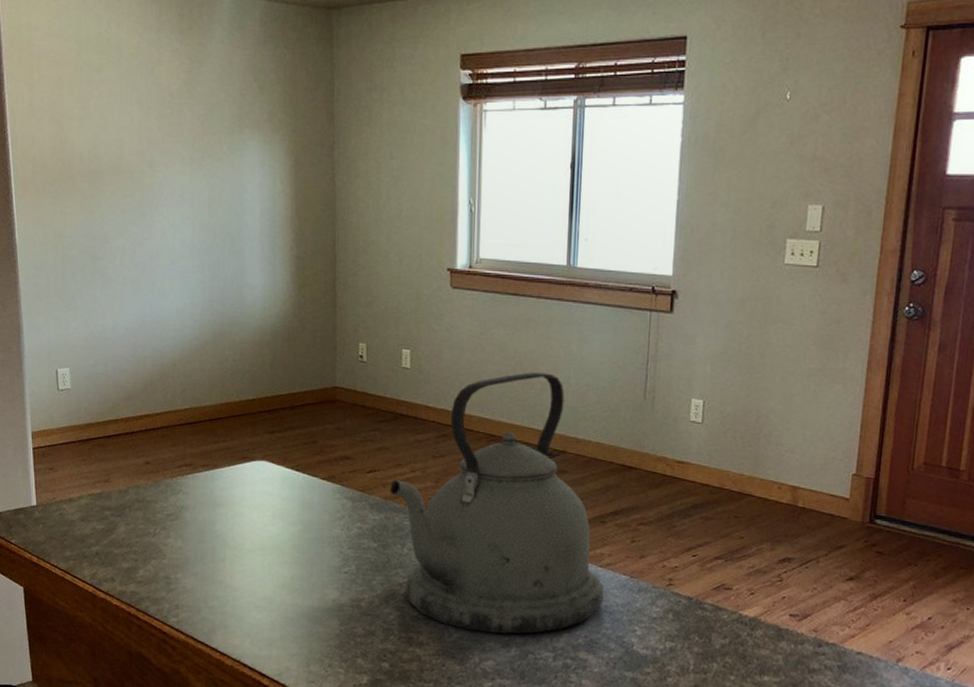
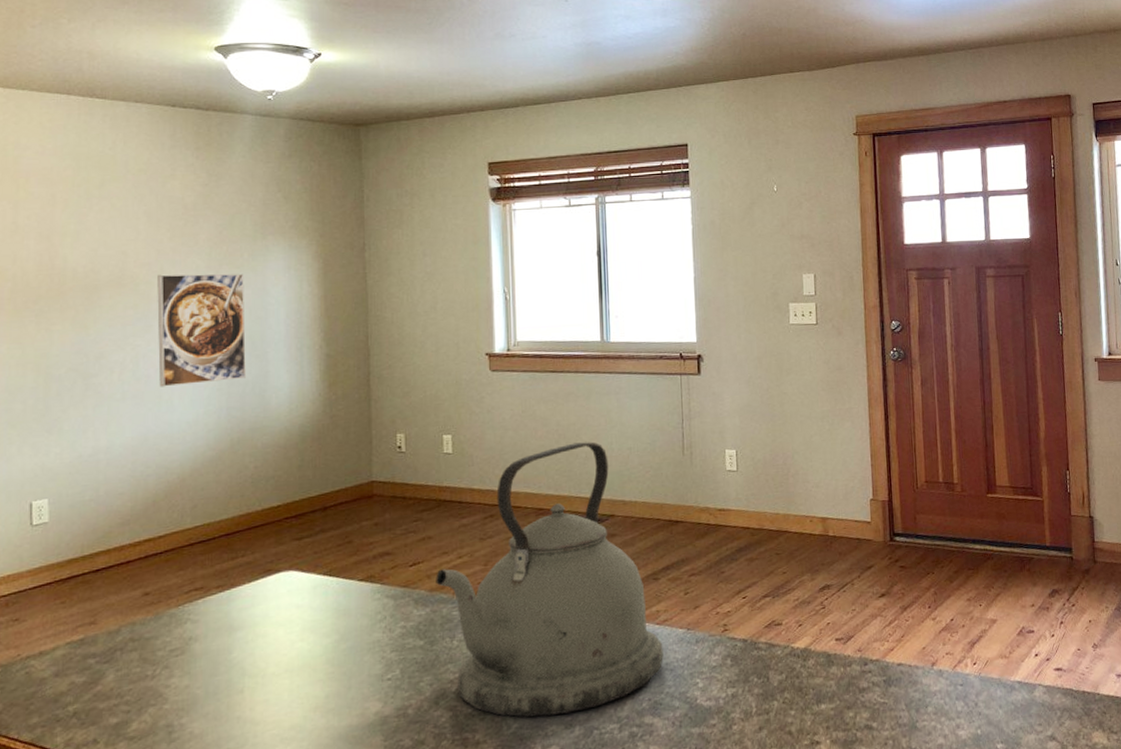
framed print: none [149,163,225,276] -> present [157,273,246,387]

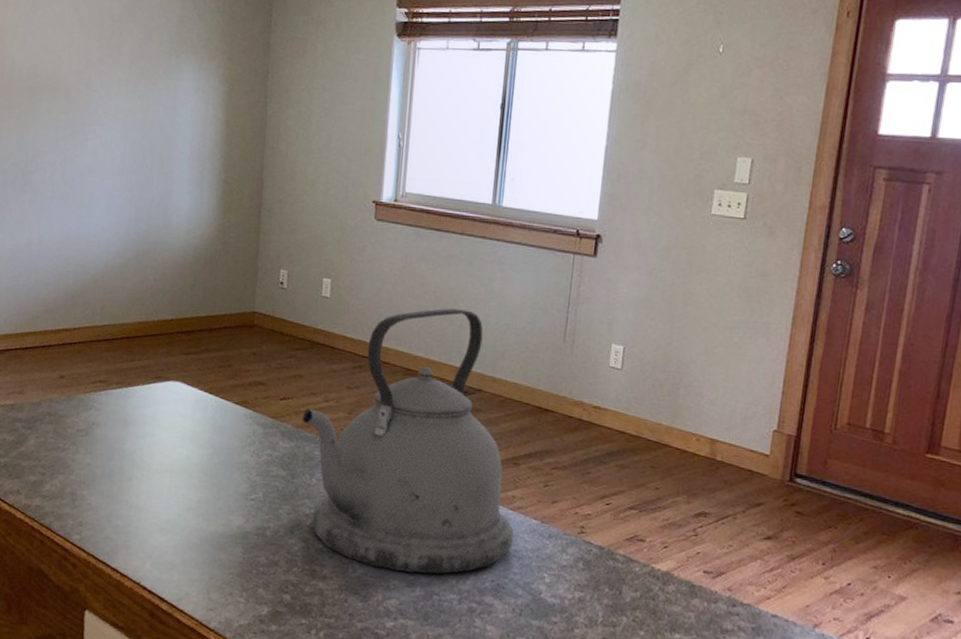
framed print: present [157,273,246,387] -> none [82,83,158,194]

